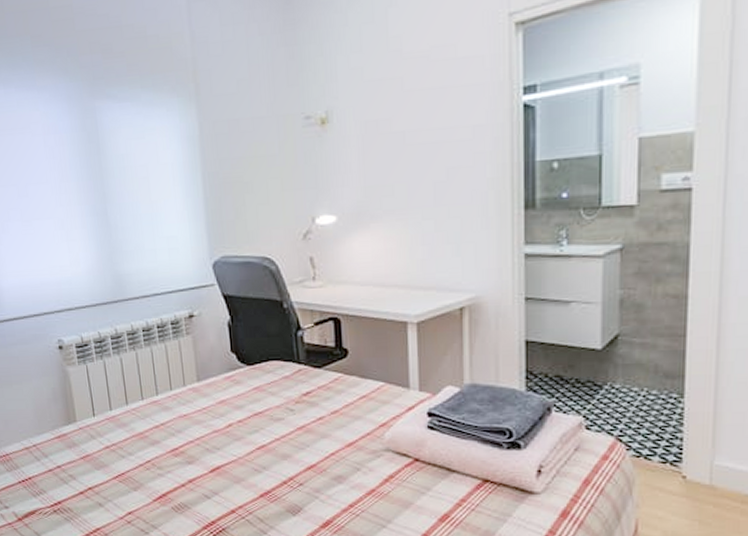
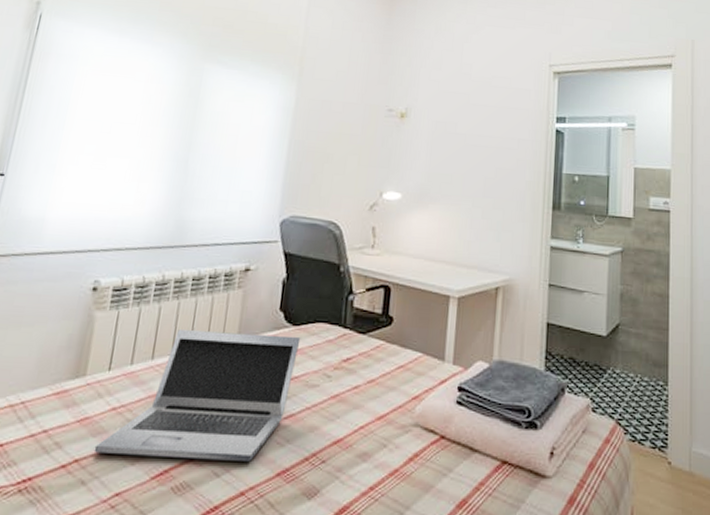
laptop: none [101,375,258,486] -> present [94,330,301,461]

